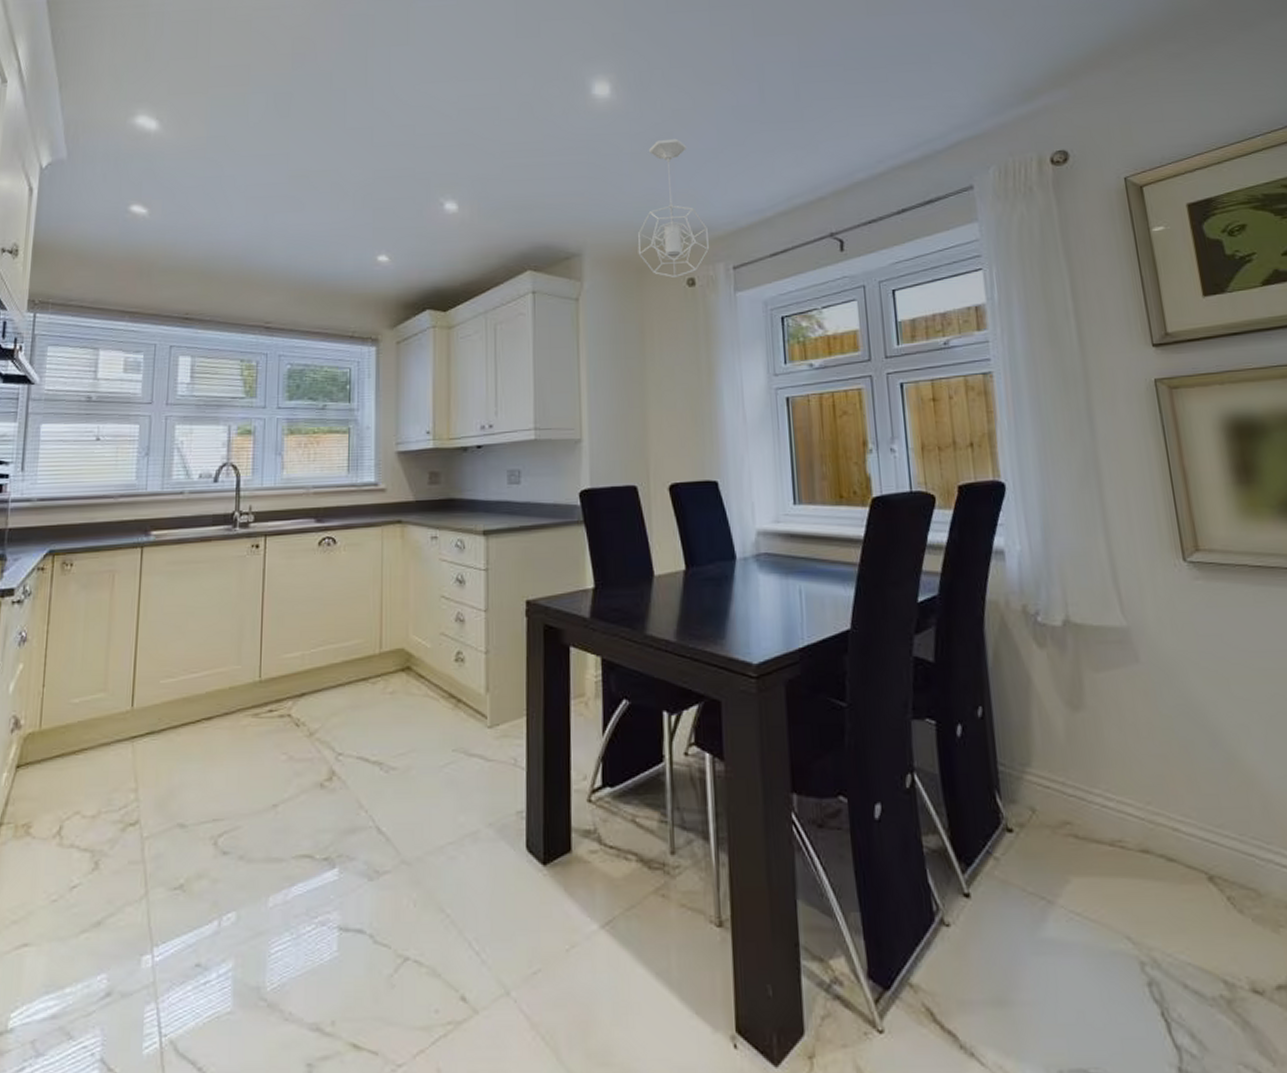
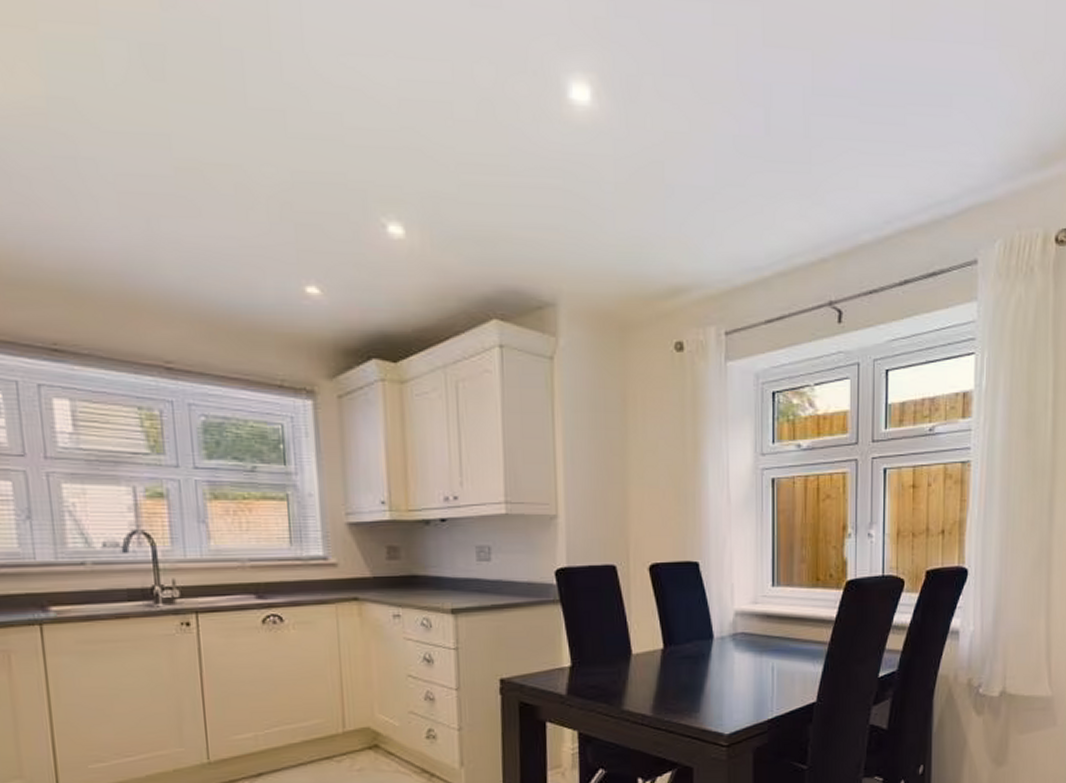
pendant light: present [638,138,710,277] -> none [621,169,701,339]

